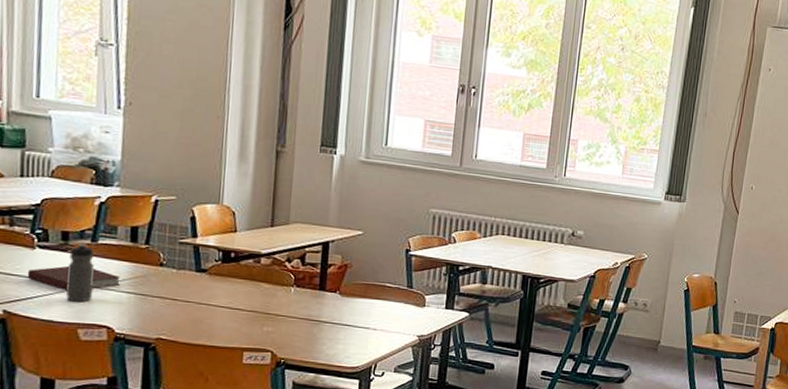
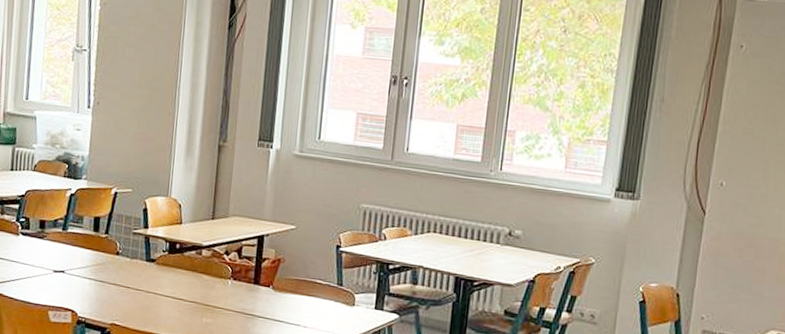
notebook: present [27,265,121,290] -> none [12,252,84,275]
water bottle: present [66,243,95,302] -> none [41,231,64,286]

